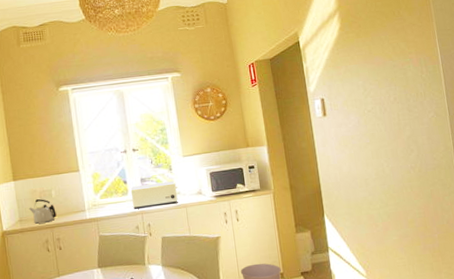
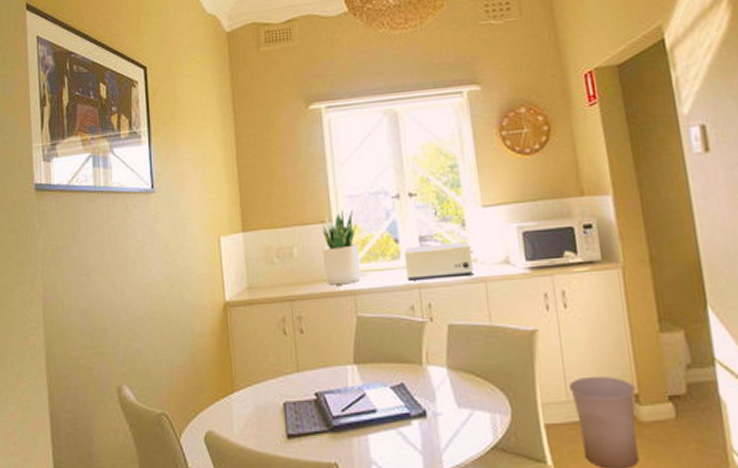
kettle: present [28,199,56,225] -> none [260,259,298,295]
planter: none [70,162,101,215] -> present [320,210,361,285]

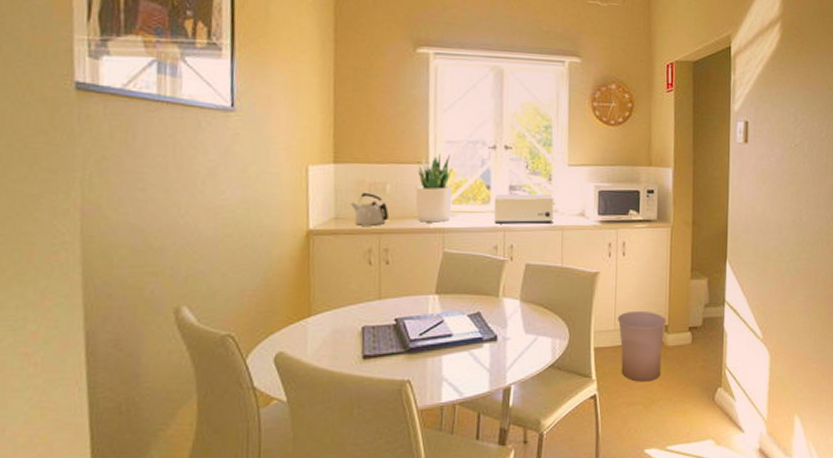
kettle: none [260,259,298,295] -> present [350,193,389,227]

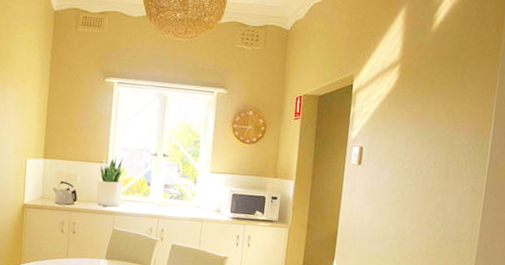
toaster: present [493,193,556,224] -> none [151,190,198,216]

